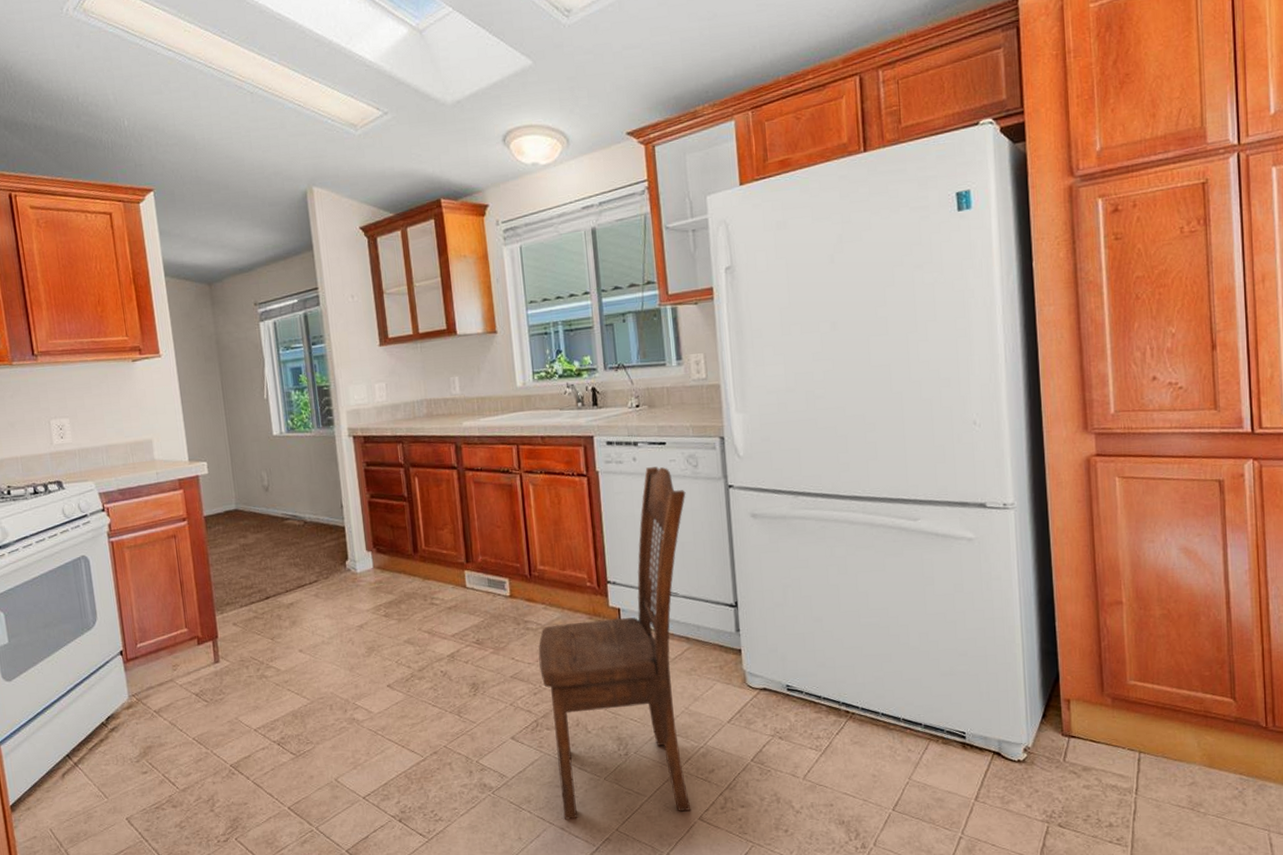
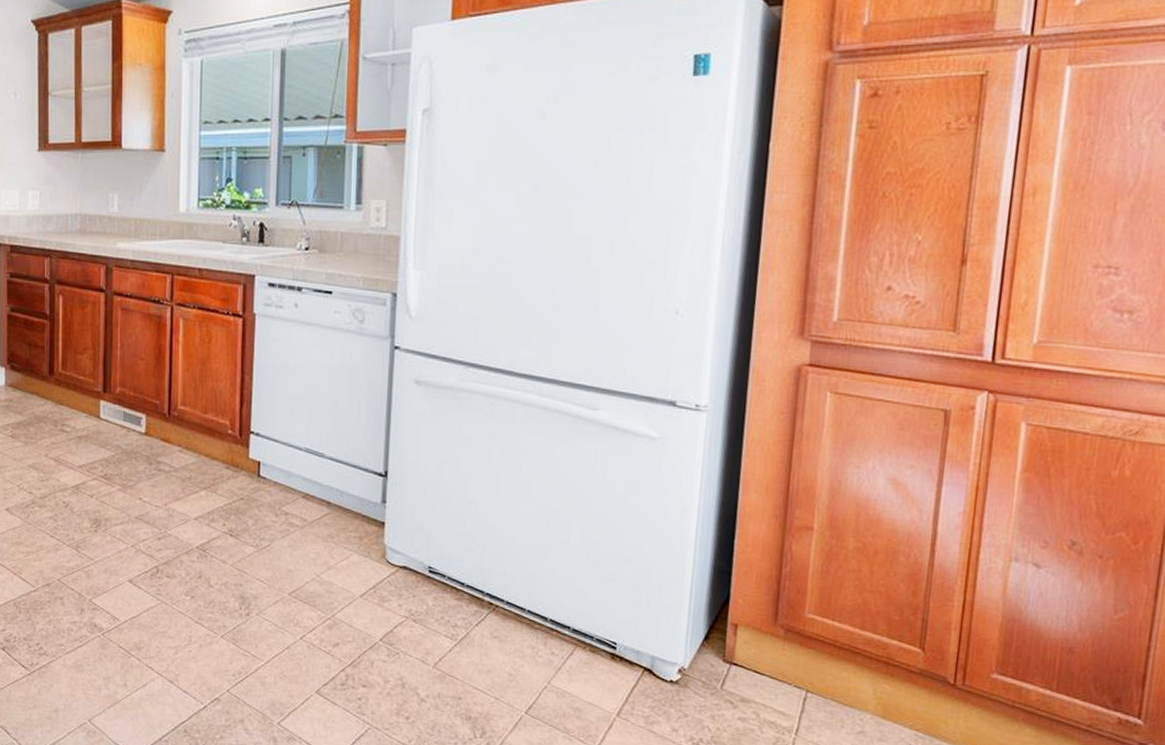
dining chair: present [538,467,691,820] -> none [167,316,347,682]

